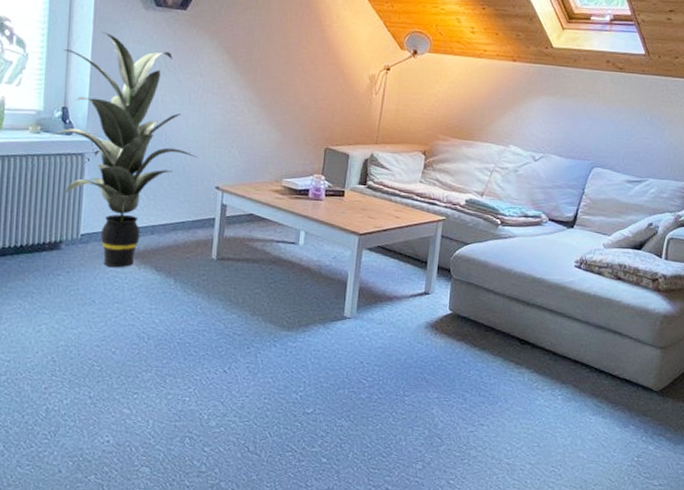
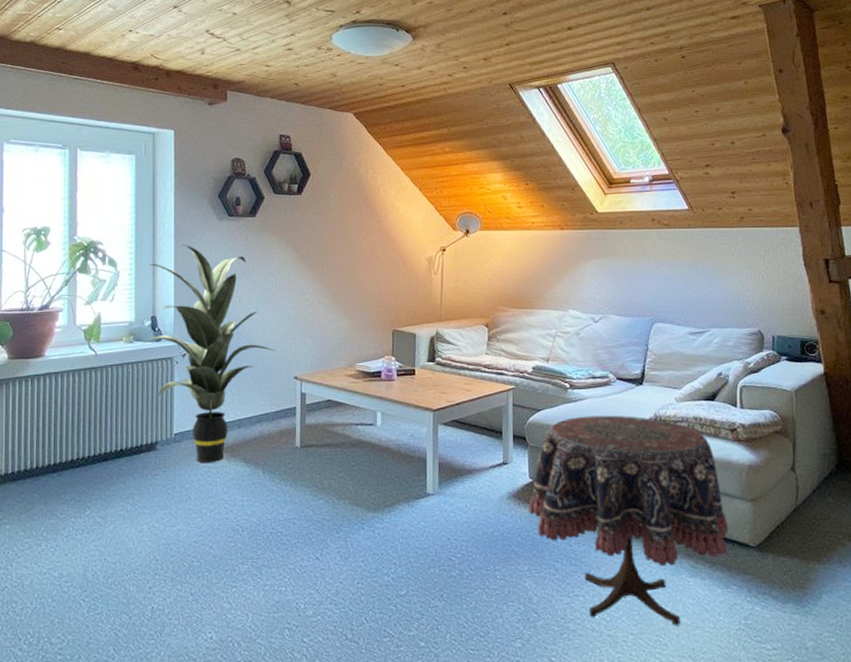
side table: none [445,253,636,459] -> present [529,415,729,626]

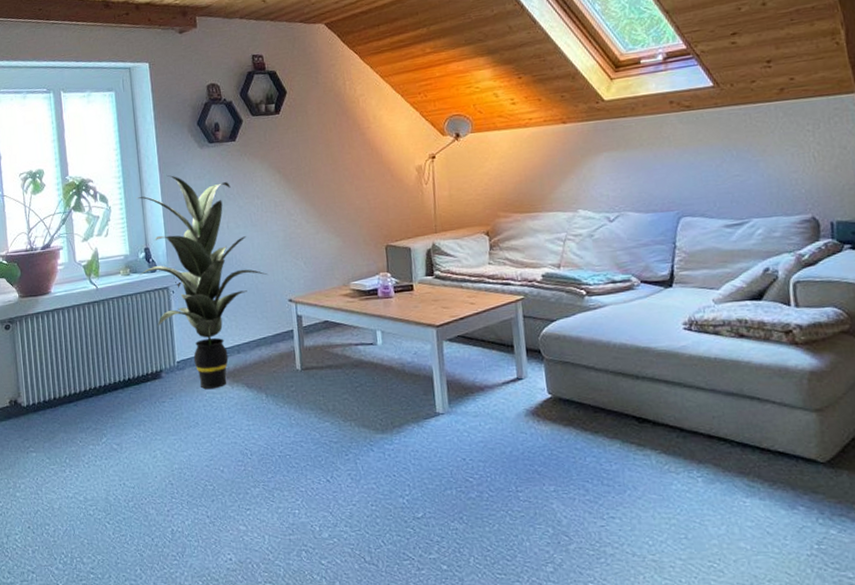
side table: present [529,415,729,626] -> none [549,322,791,551]

